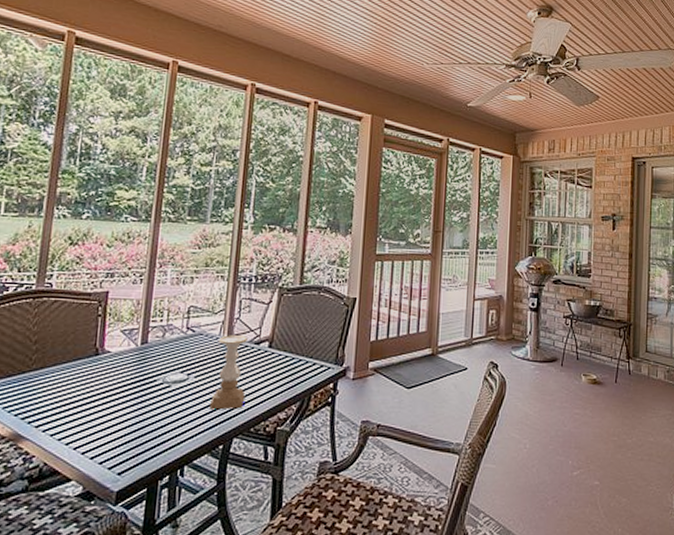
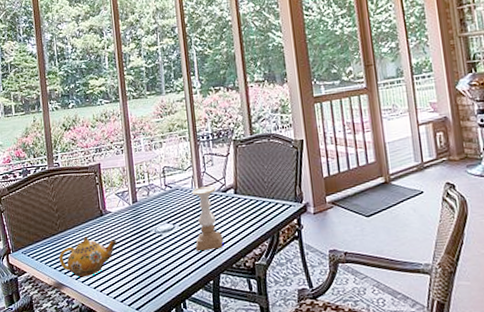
teapot: none [24,379,110,430] -> present [58,237,117,278]

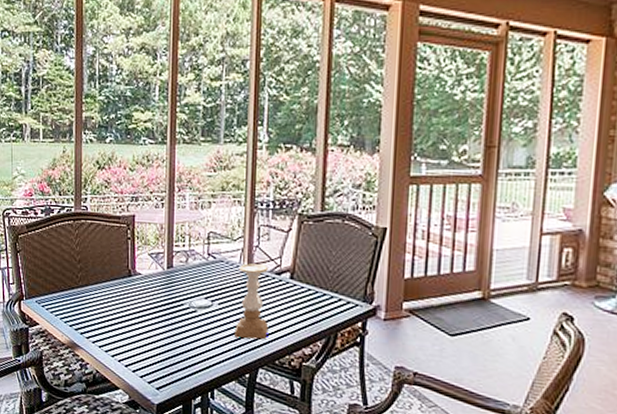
teapot: present [58,237,117,278] -> none [76,297,144,342]

